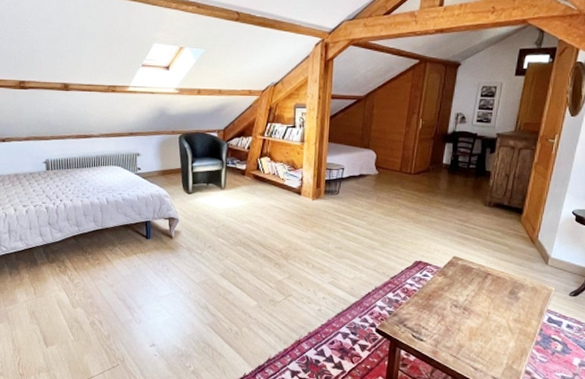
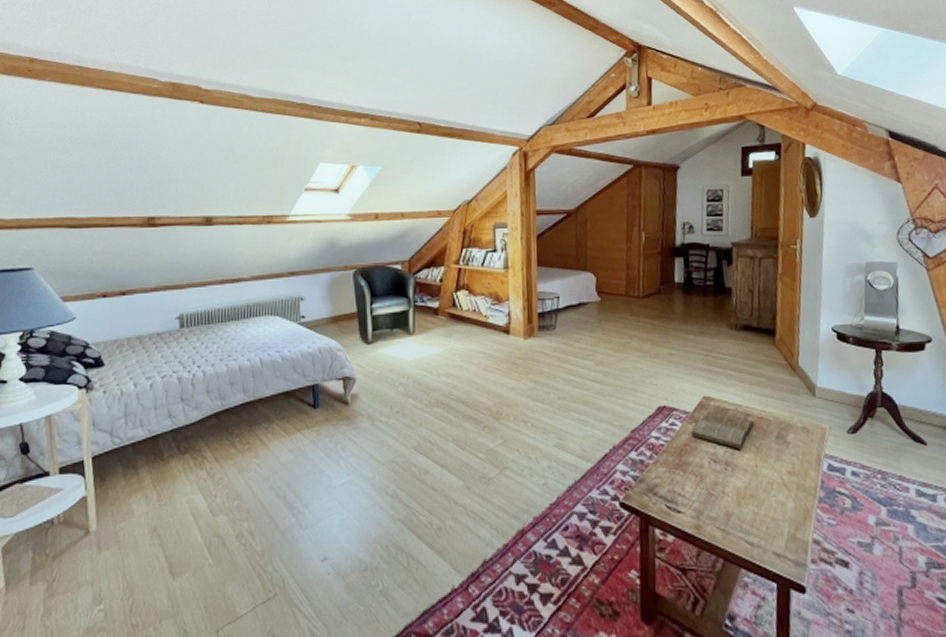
book: none [440,268,493,299] -> present [692,410,755,449]

